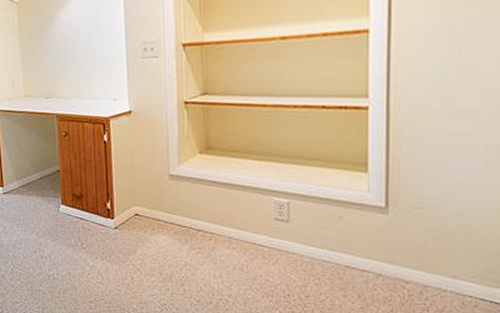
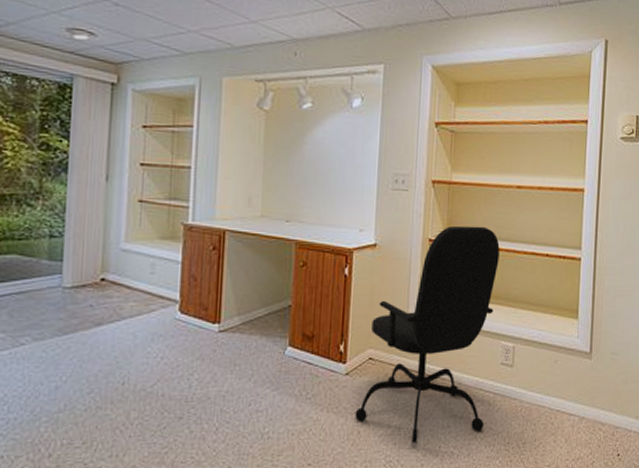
office chair: none [127,83,265,290] -> present [355,225,500,443]

